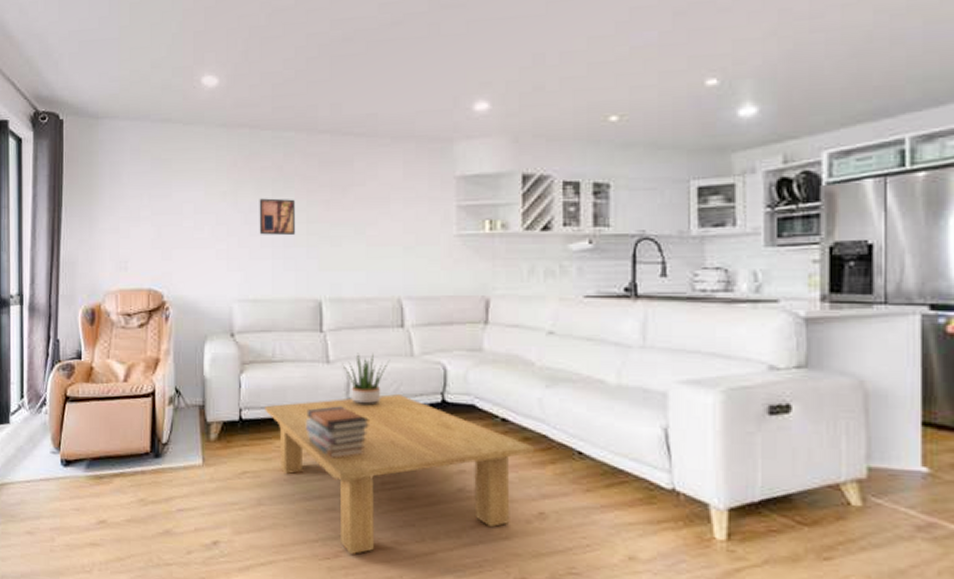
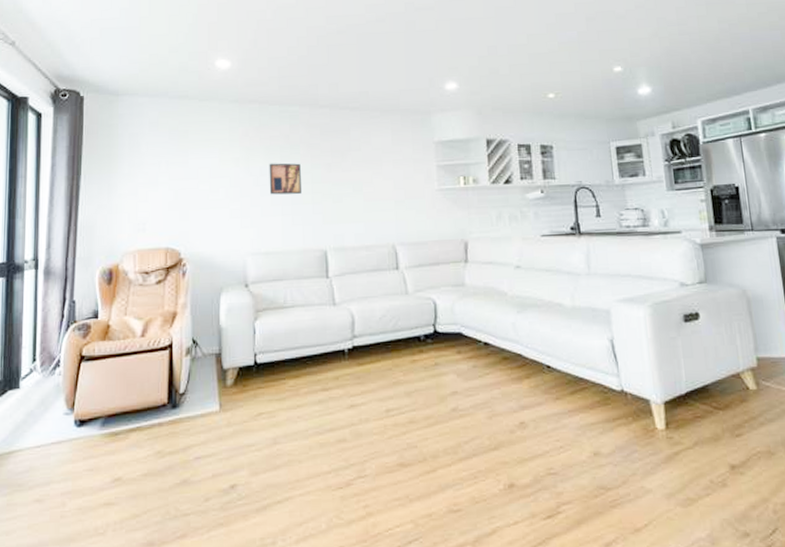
coffee table: present [265,394,535,554] -> none [278,329,513,481]
book stack: present [307,406,369,458] -> none [317,343,373,392]
potted plant: present [342,353,390,406] -> none [347,293,389,341]

